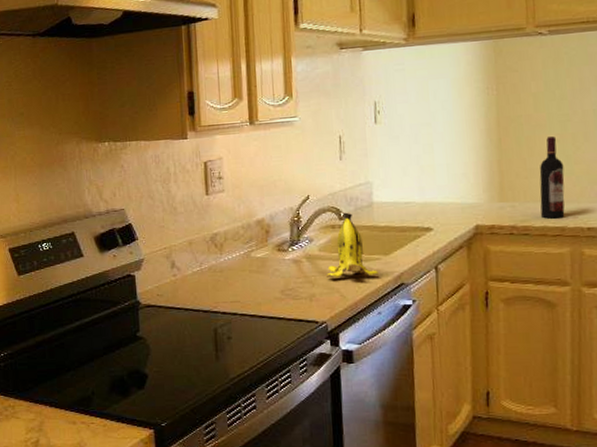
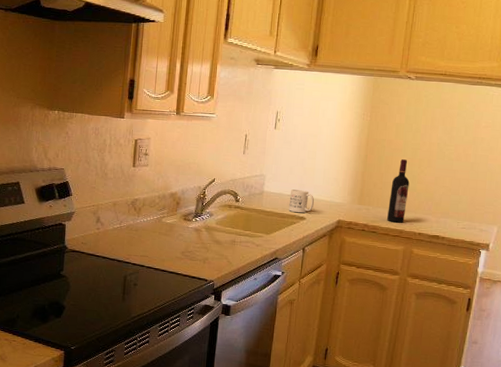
banana: present [327,212,378,279] -> none [219,196,259,250]
mug: none [407,194,440,224] -> present [289,189,314,213]

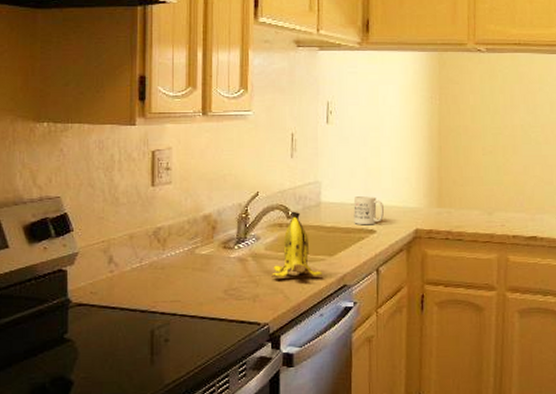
banana: none [219,196,259,250] -> present [272,211,322,279]
wine bottle: present [386,159,410,223] -> none [472,148,495,226]

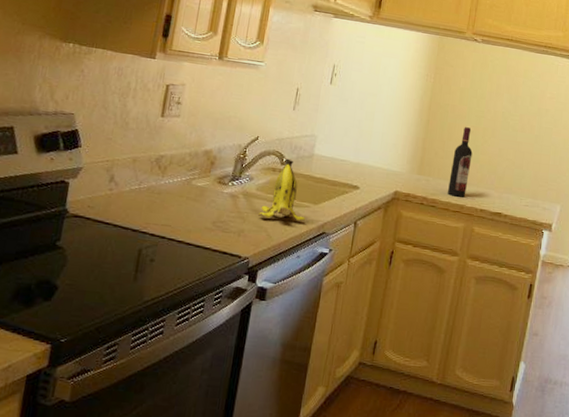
mug: present [353,196,384,225] -> none [341,154,370,182]
wine bottle: none [472,148,495,226] -> present [447,127,473,198]

